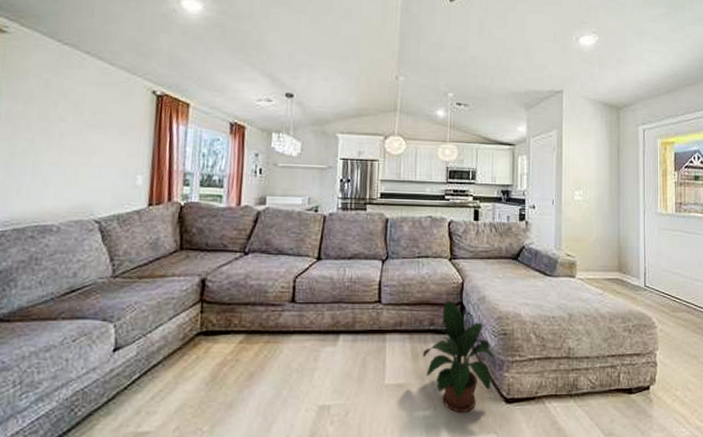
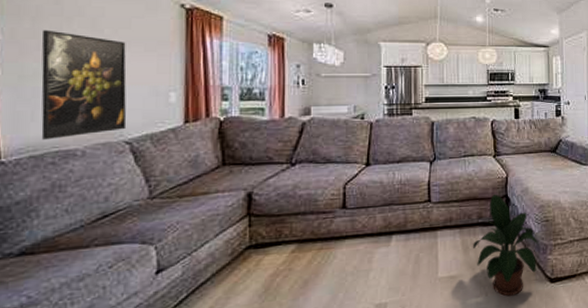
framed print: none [24,111,102,214] -> present [41,29,127,140]

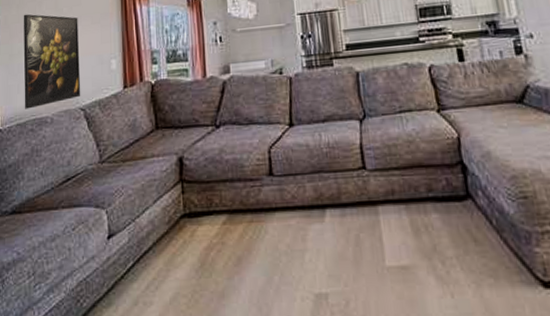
potted plant: present [473,194,541,297] -> none [425,159,522,301]

